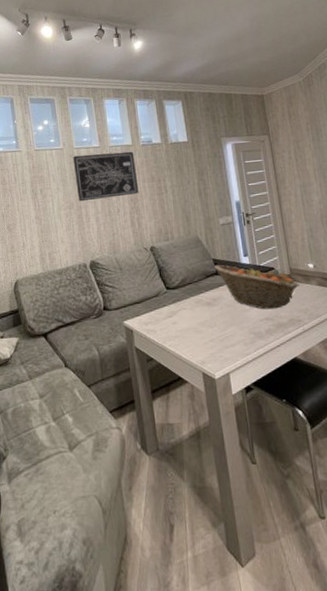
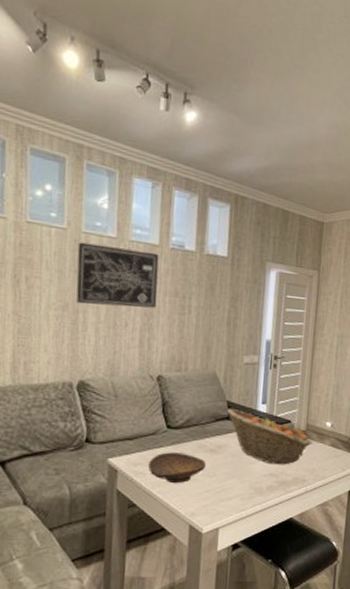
decorative bowl: none [156,309,206,337] -> present [147,452,206,484]

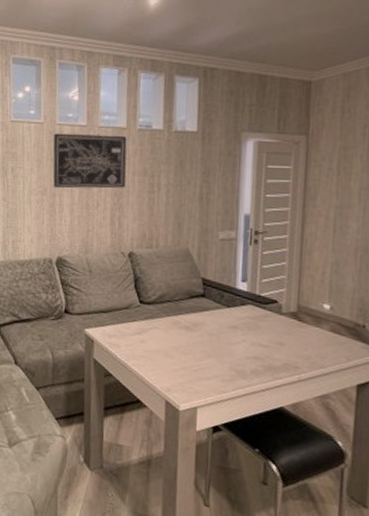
decorative bowl: present [147,452,206,484] -> none [122,326,181,359]
fruit basket: present [227,408,312,465] -> none [202,285,306,349]

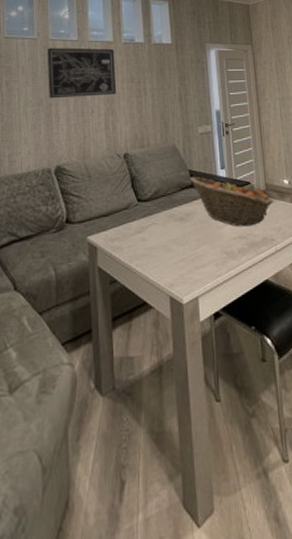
fruit basket: none [202,285,306,349] -> present [190,176,274,227]

